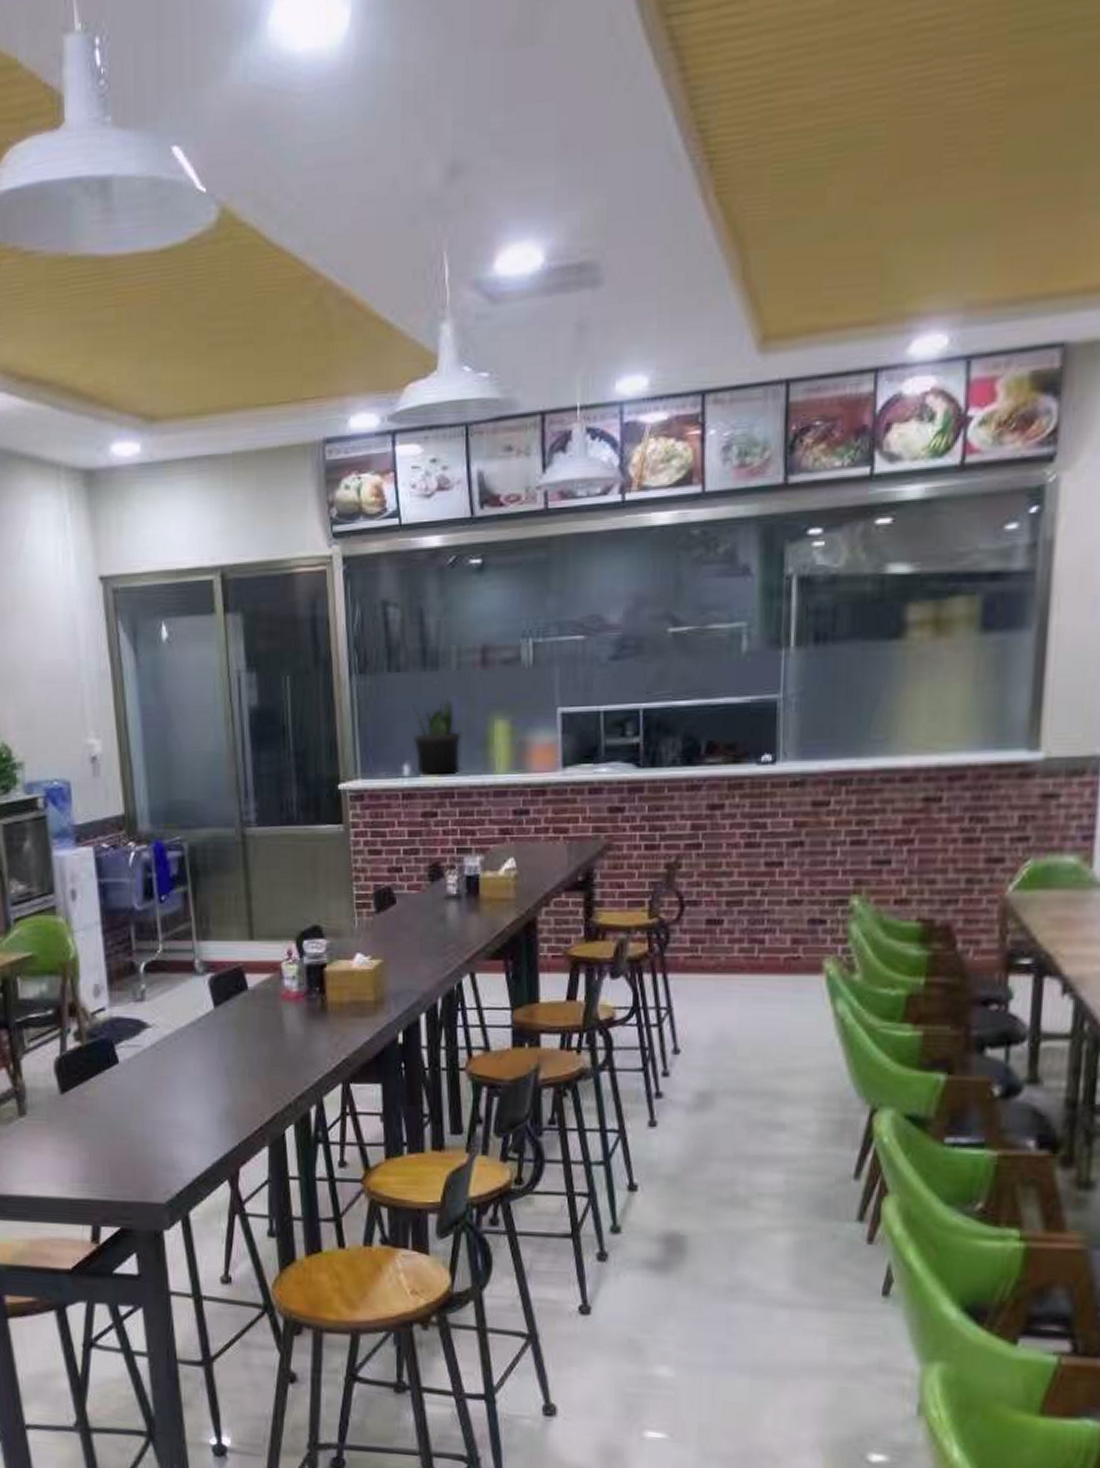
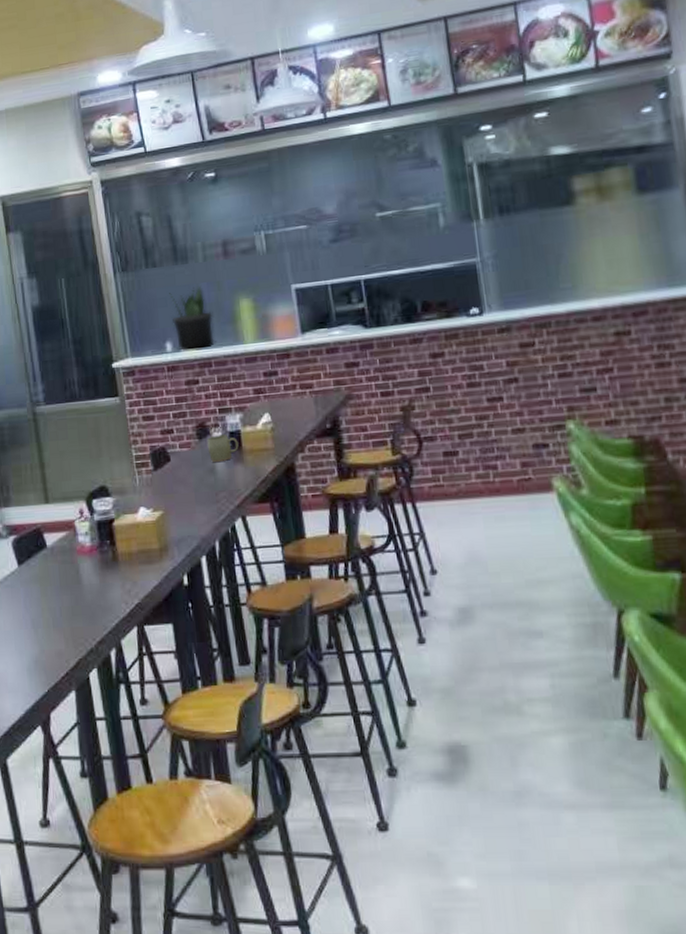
mug: none [439,878,475,909] -> present [206,434,239,462]

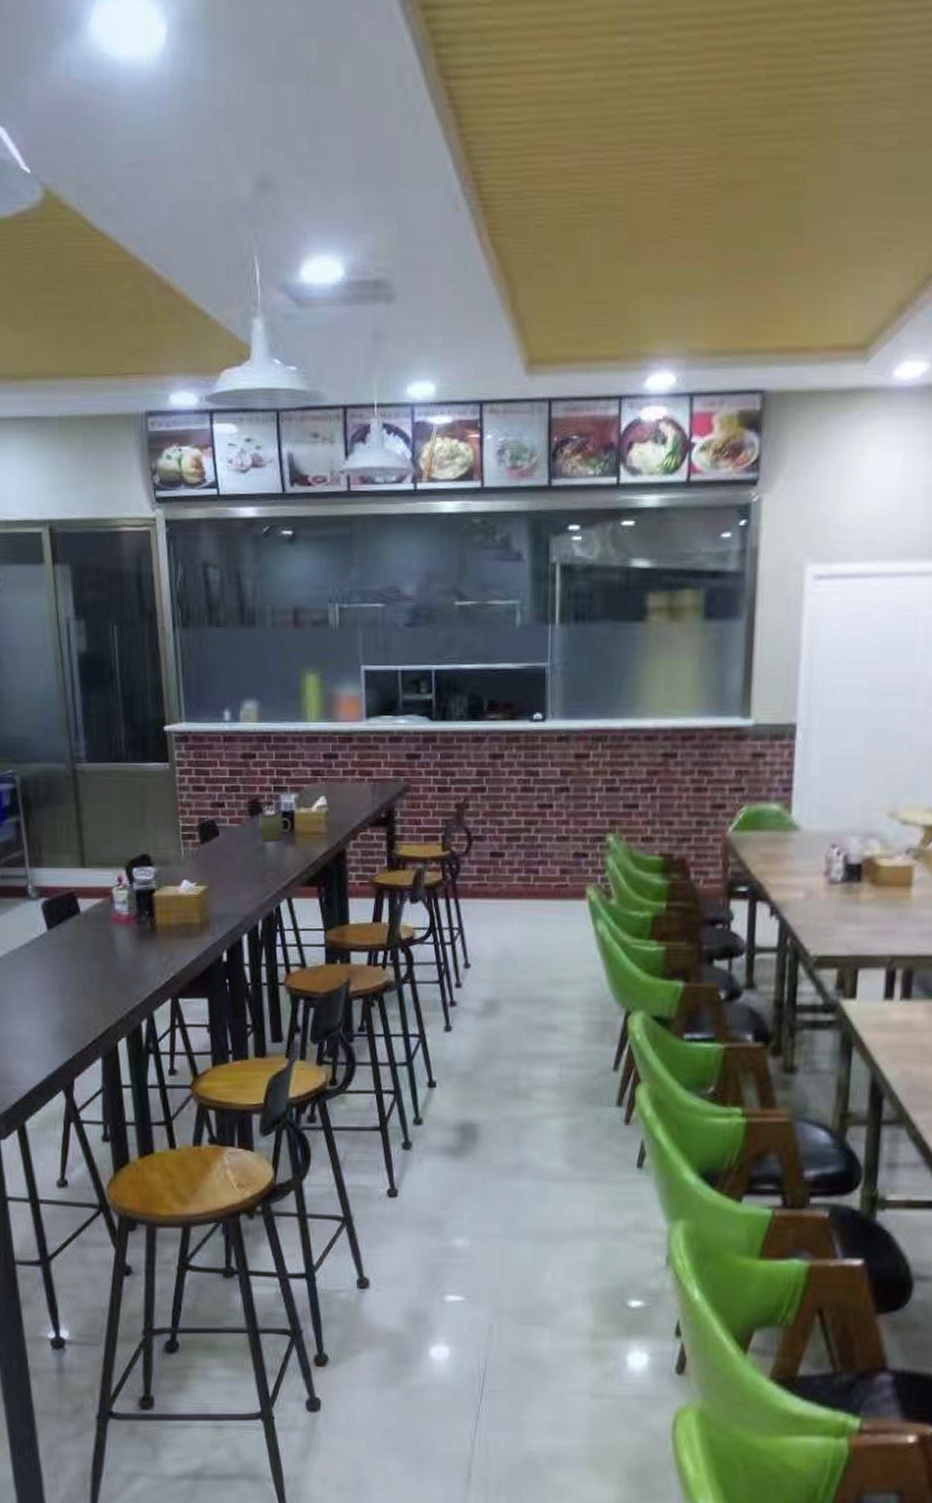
planter: present [169,287,215,351] -> none [232,655,276,723]

